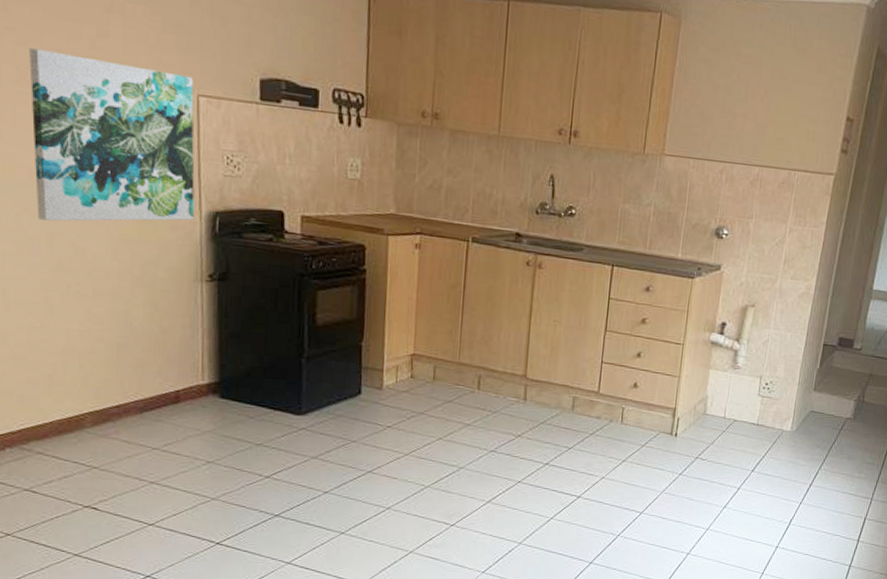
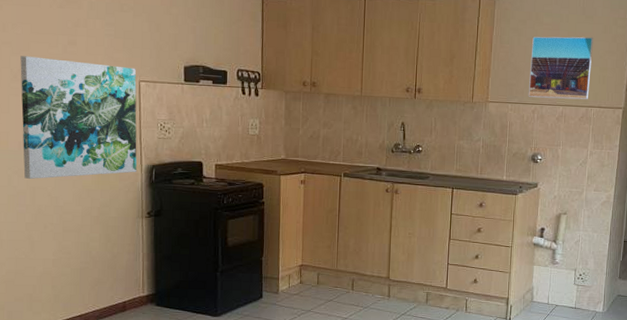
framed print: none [715,71,804,161] -> present [528,36,593,100]

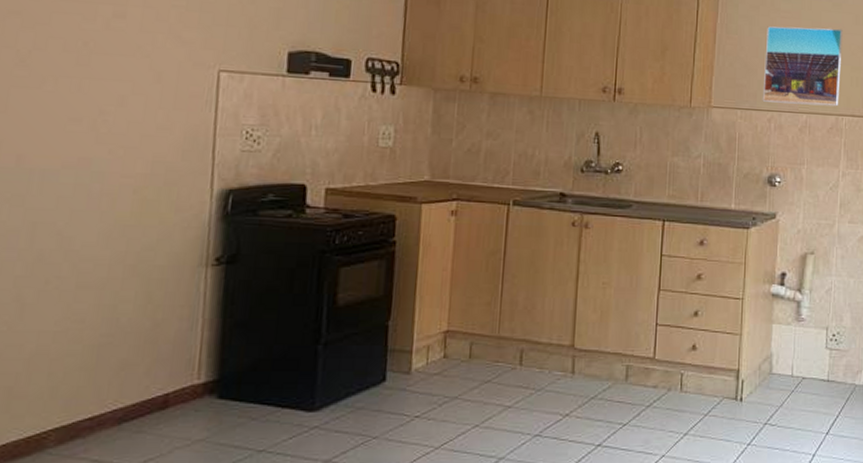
wall art: present [20,56,137,179] -> none [20,31,215,210]

